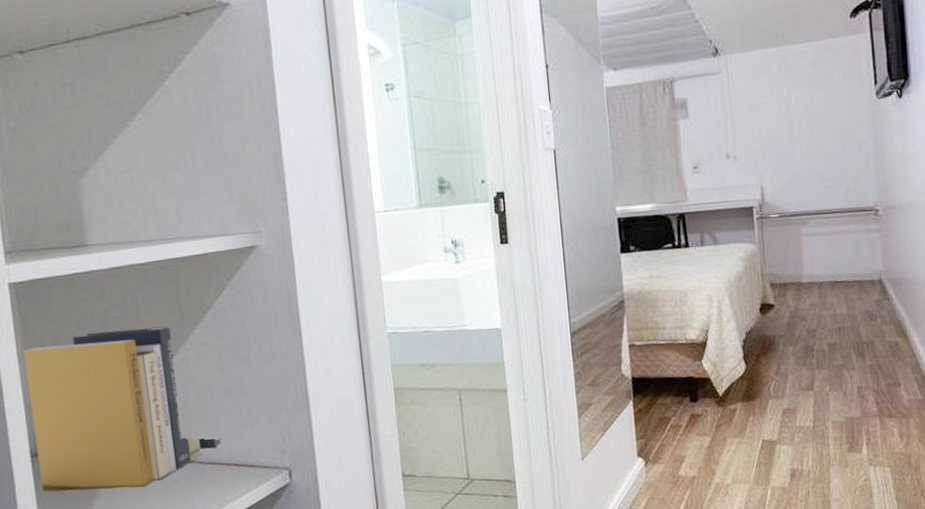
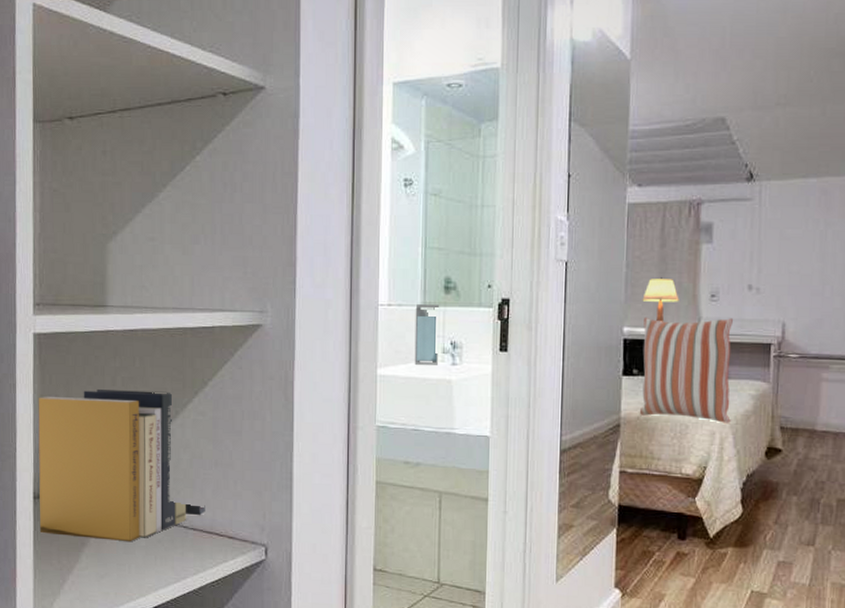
soap dispenser: none [412,205,441,269] -> present [414,304,439,366]
table lamp: none [630,155,665,198] -> present [642,277,679,322]
pillow: none [634,187,725,289] -> present [639,317,733,423]

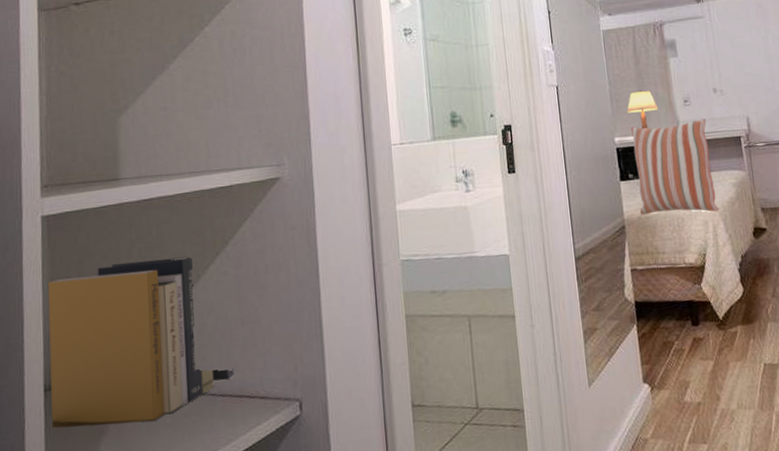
soap dispenser: present [414,304,439,366] -> none [426,138,453,198]

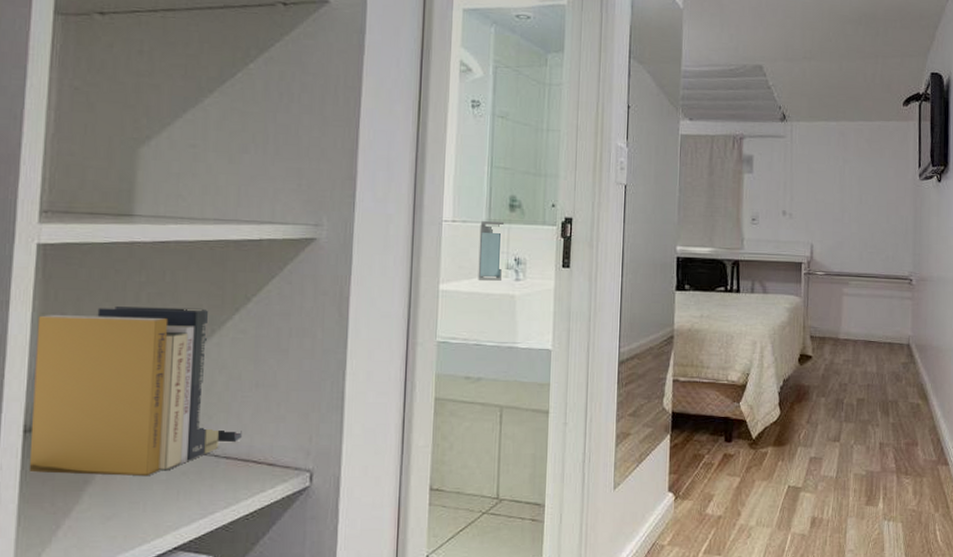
soap dispenser: none [426,138,453,198] -> present [478,221,504,282]
table lamp: present [627,90,658,130] -> none [693,202,725,242]
pillow: present [631,118,719,215] -> none [690,237,770,334]

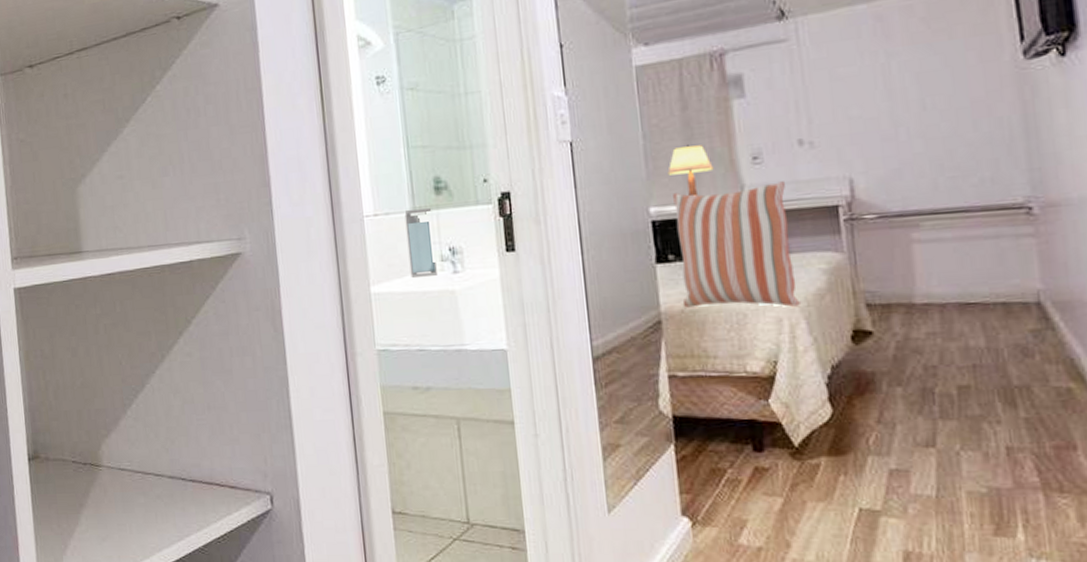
books: present [29,307,242,476] -> none [24,334,203,499]
pillow: none [690,237,770,334] -> present [673,181,800,308]
table lamp: none [693,202,725,242] -> present [667,145,714,197]

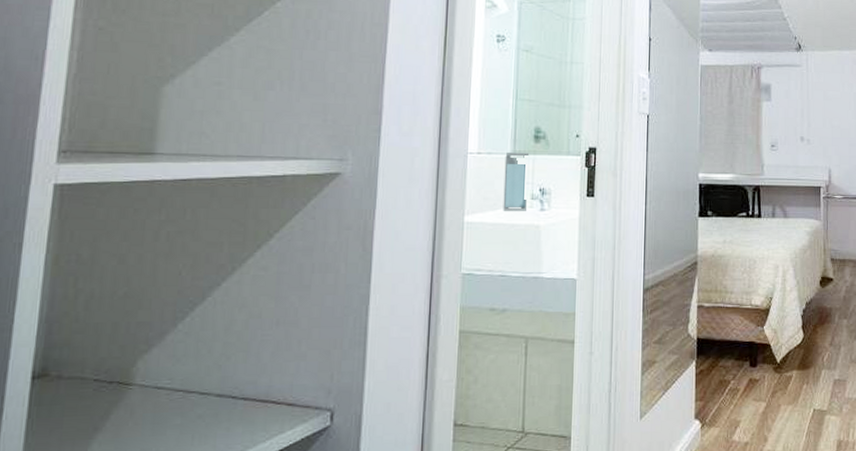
table lamp: present [667,145,714,197] -> none [714,130,745,169]
pillow: present [673,181,800,308] -> none [714,164,791,257]

